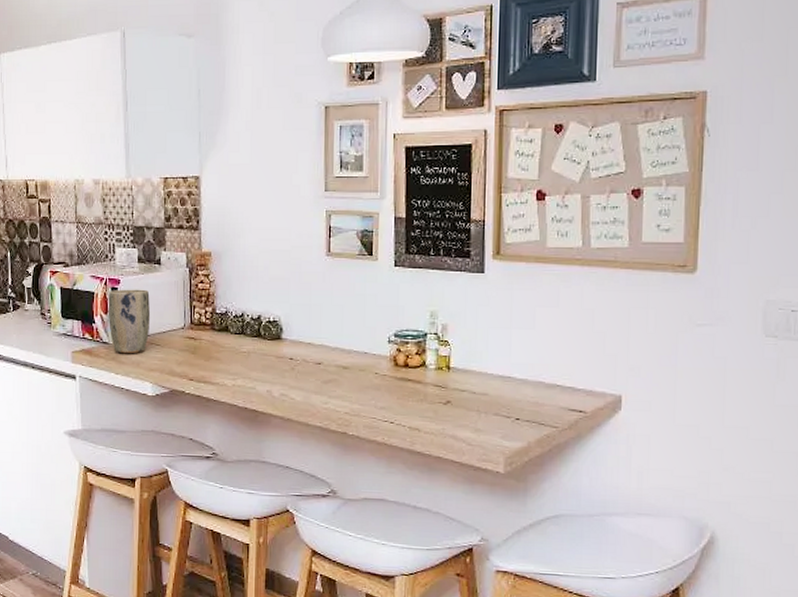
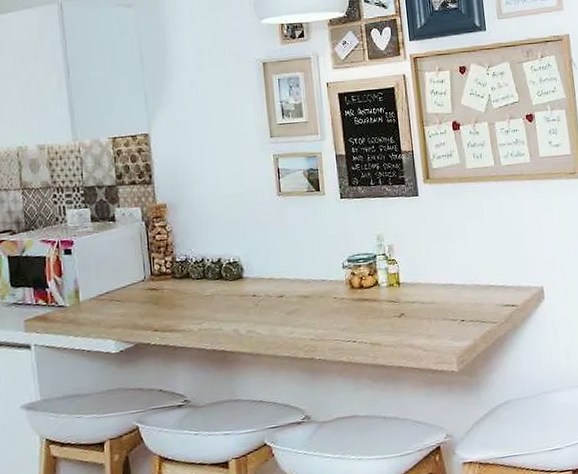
plant pot: present [108,289,151,354] -> none [61,247,109,315]

